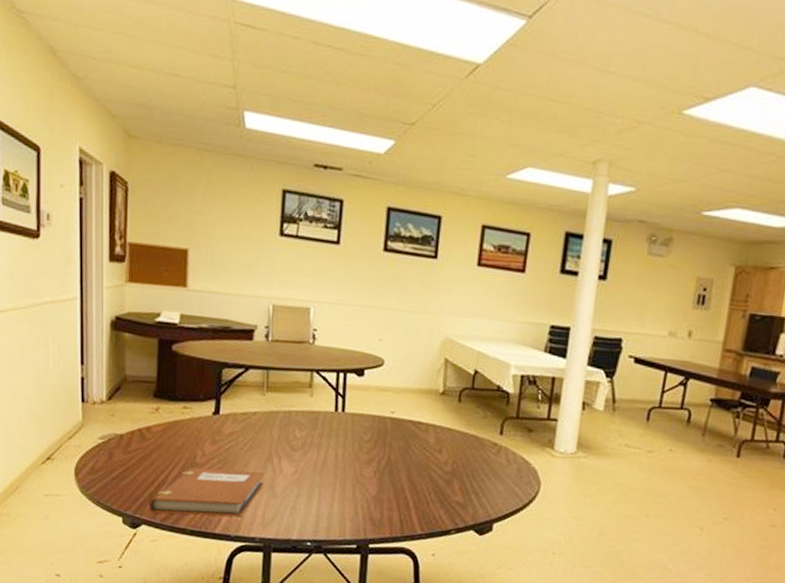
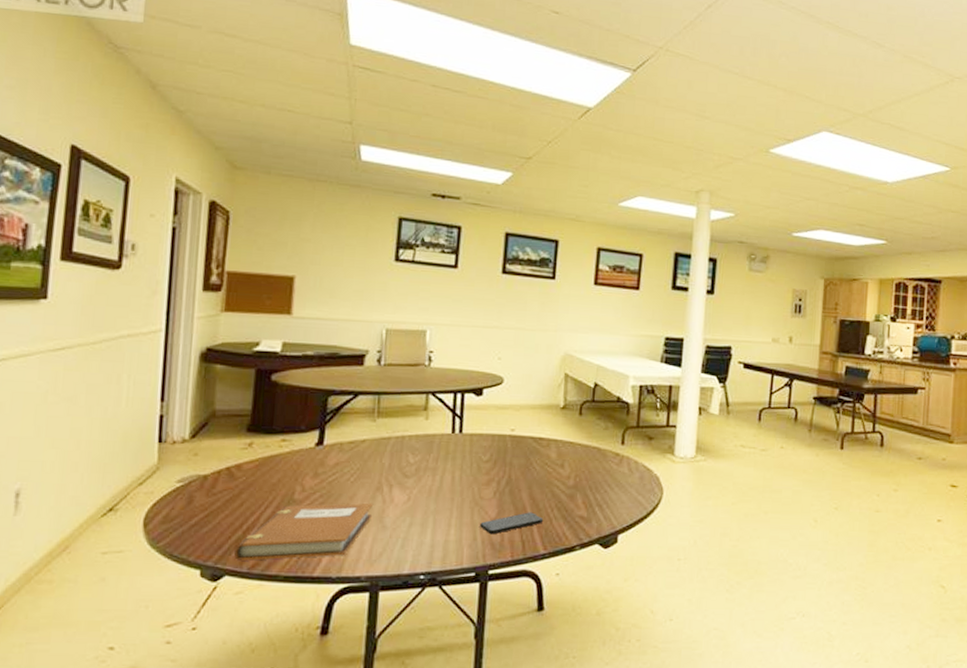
smartphone: none [361,493,421,512] -> present [480,512,544,535]

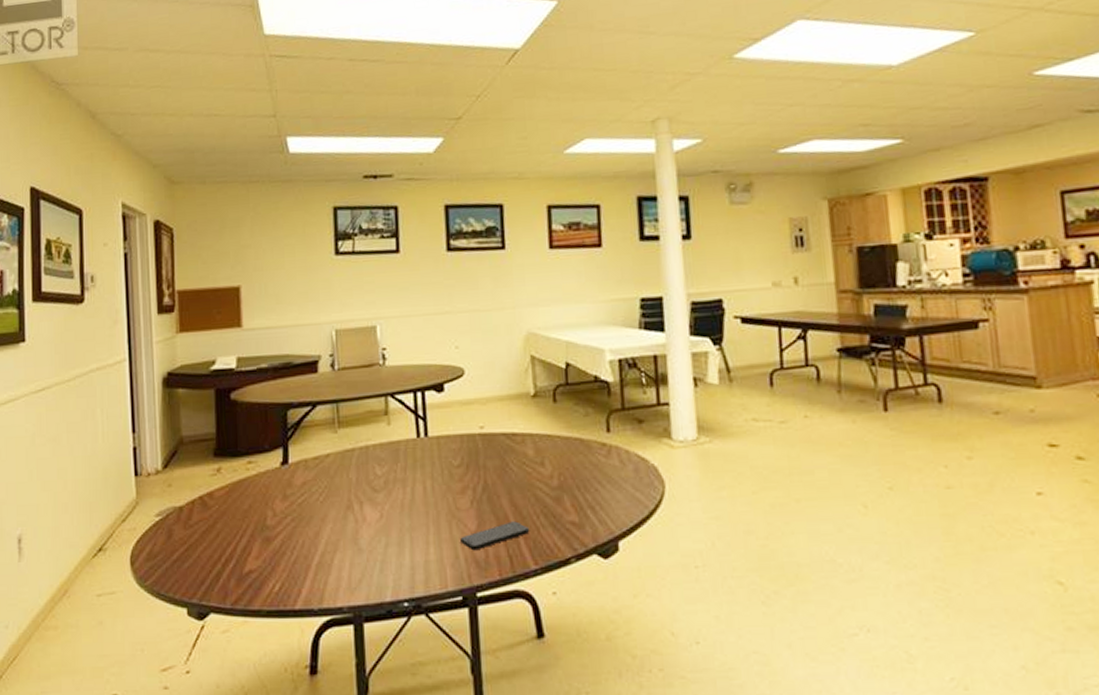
notebook: present [234,502,374,561] -> none [217,523,347,596]

